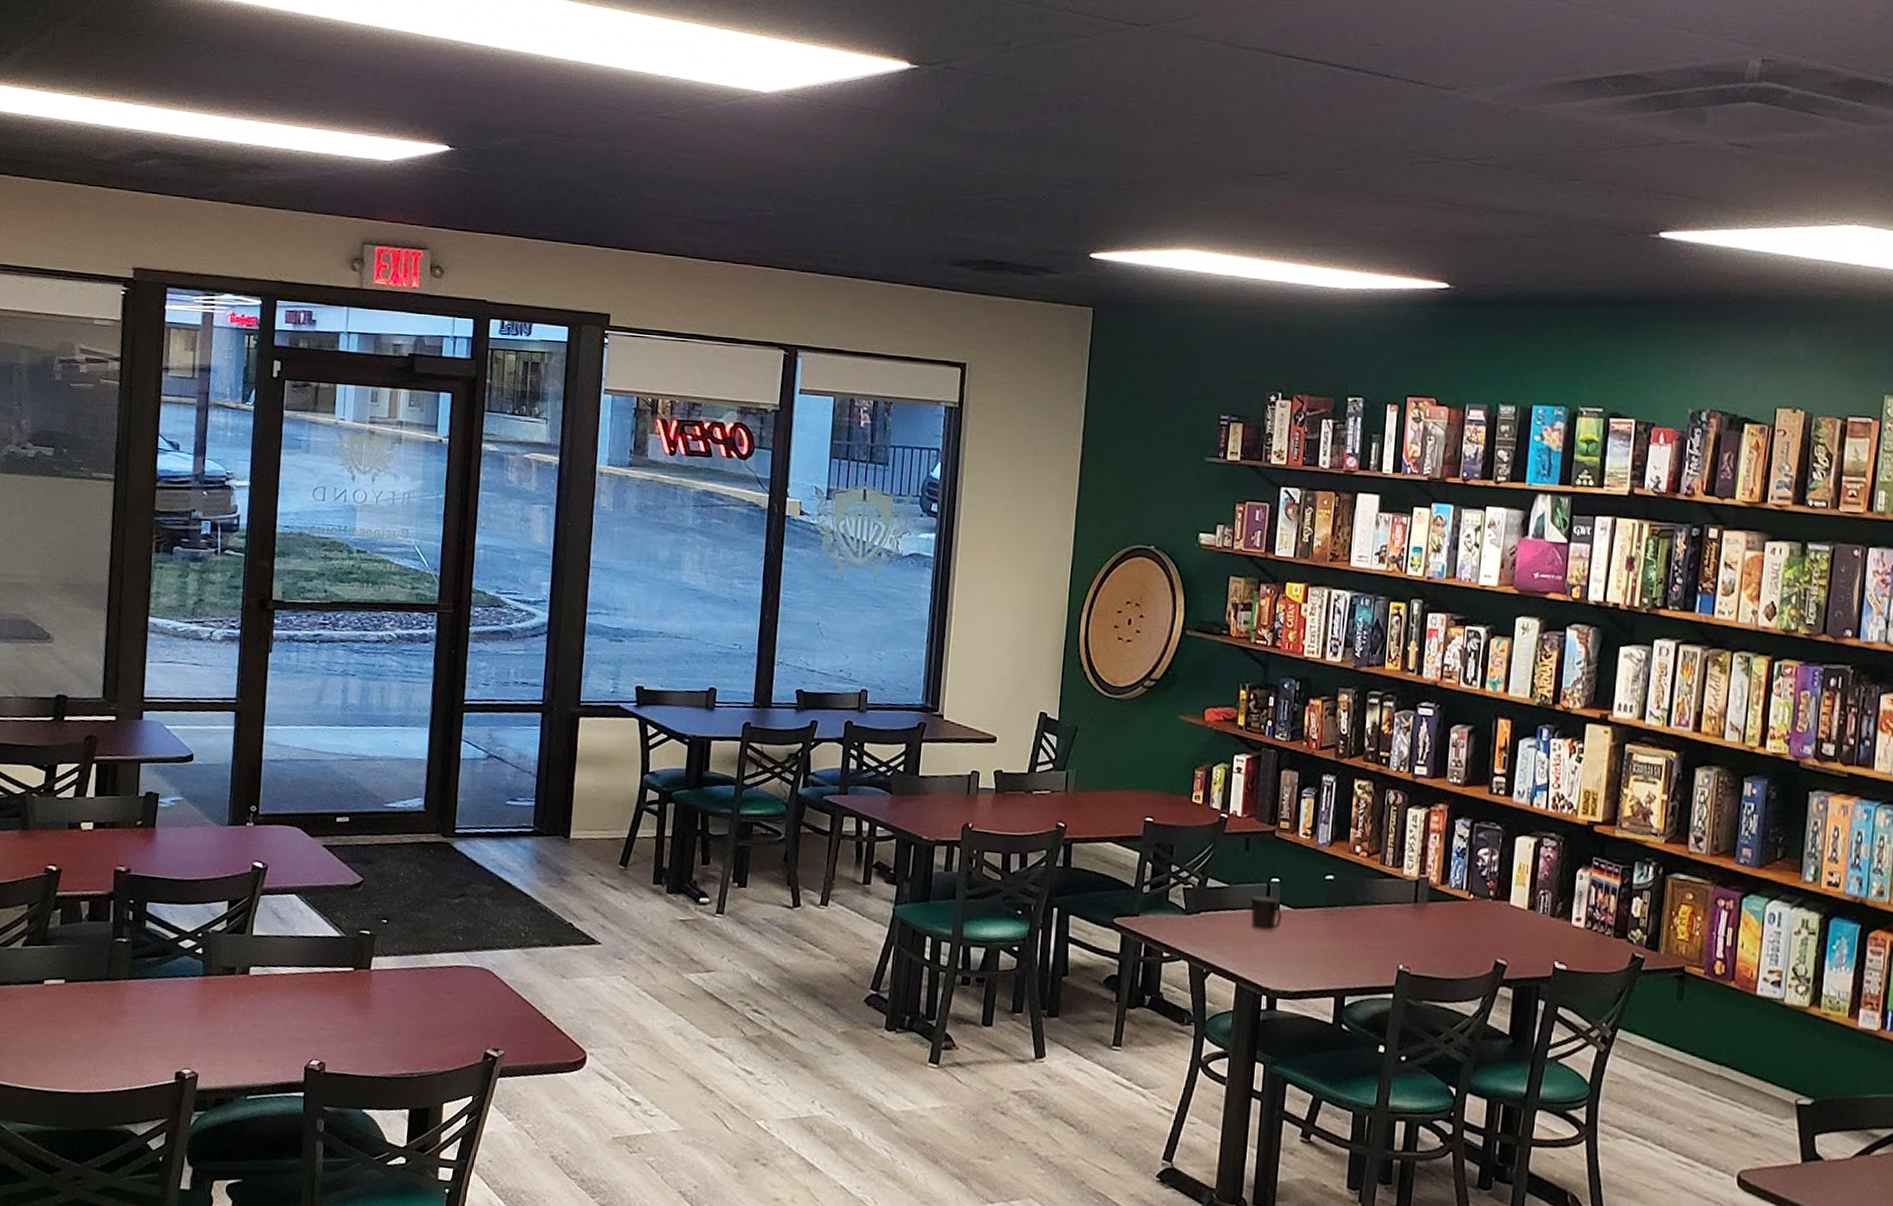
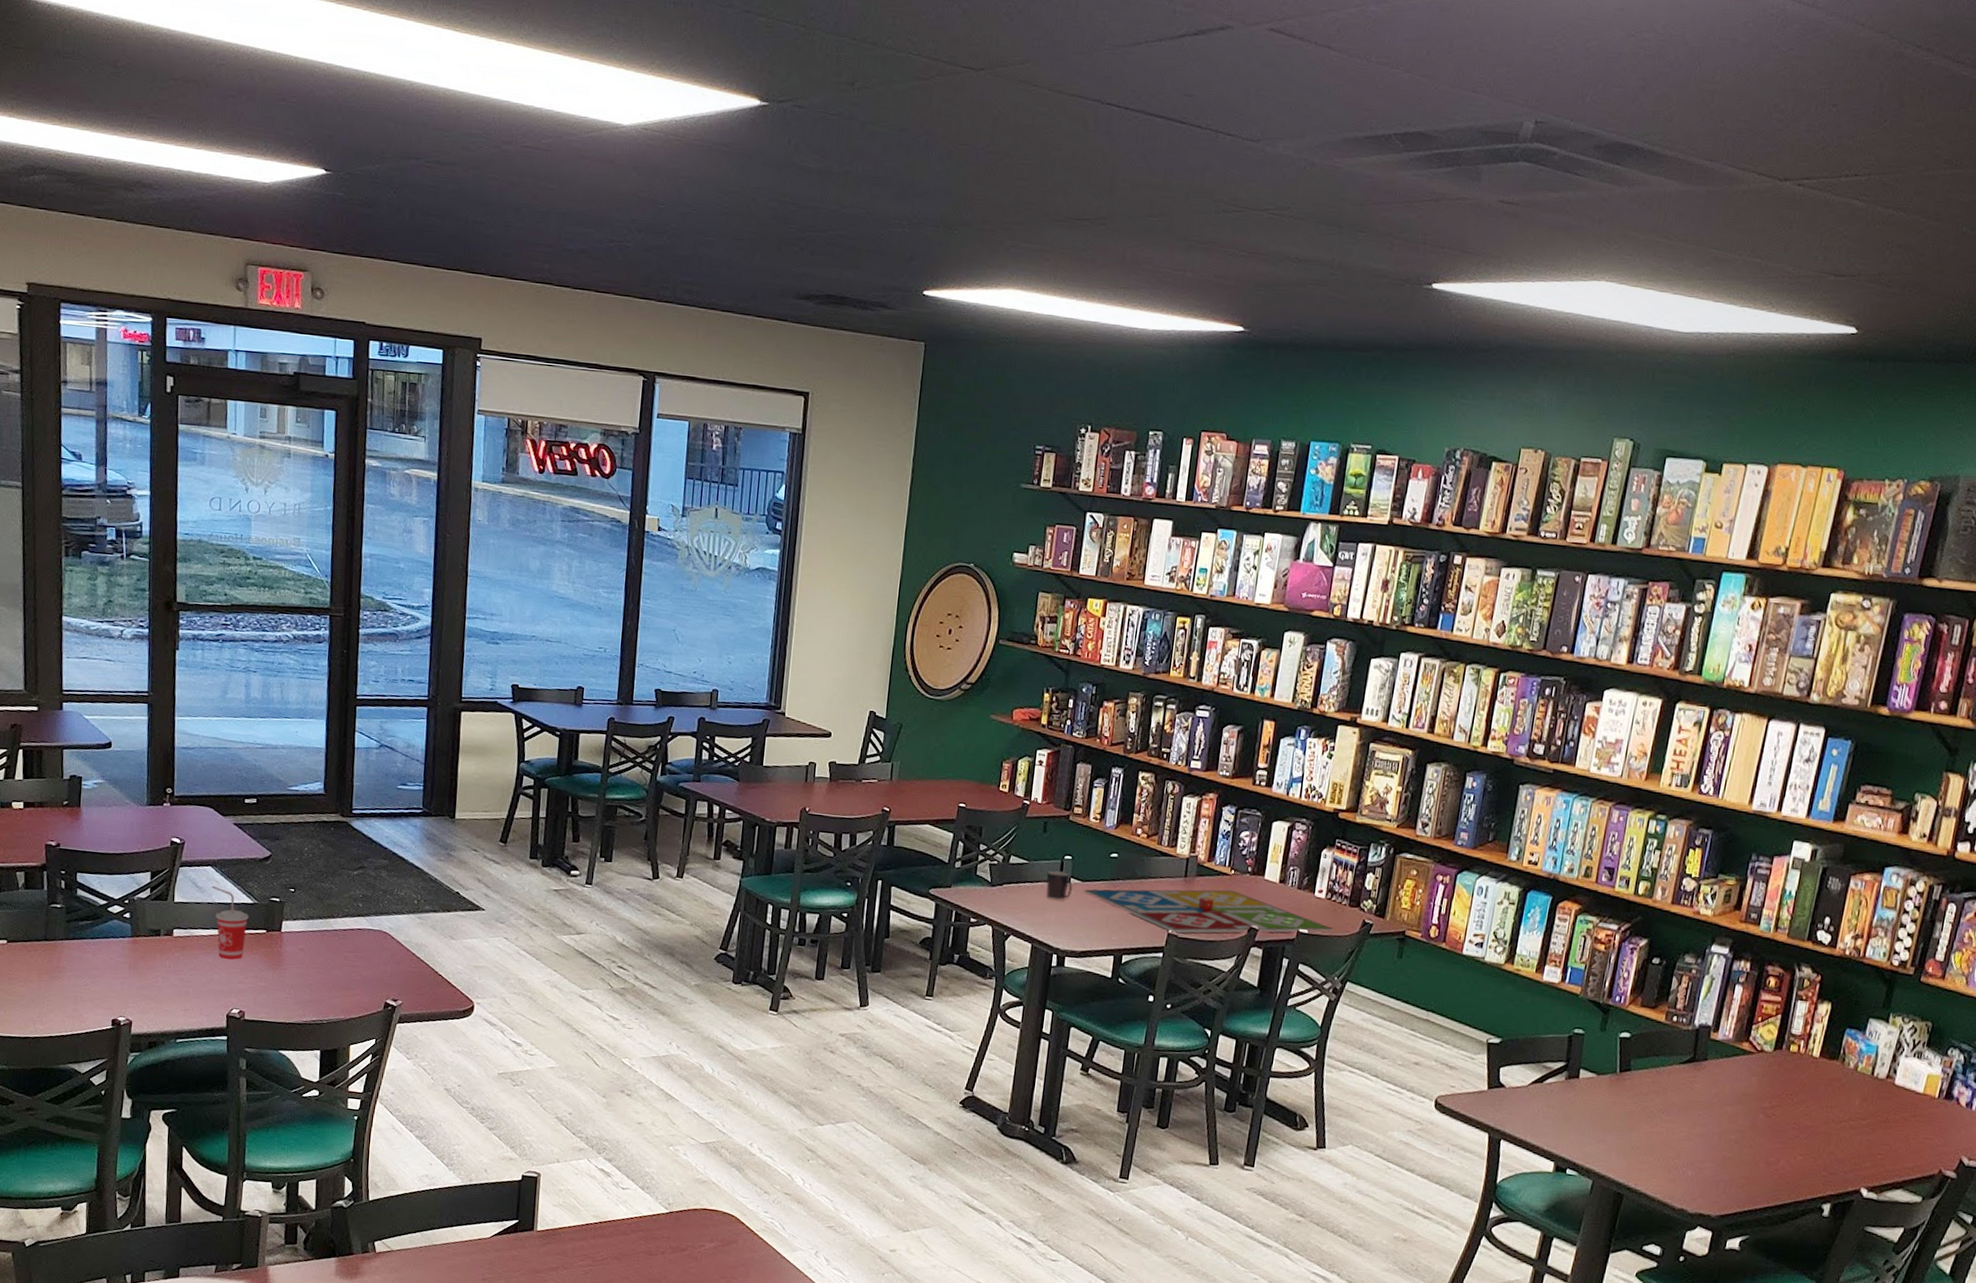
beverage cup: none [294,916,335,1002] -> present [211,885,249,960]
gameboard: none [1294,917,1599,971] -> present [1083,889,1335,934]

